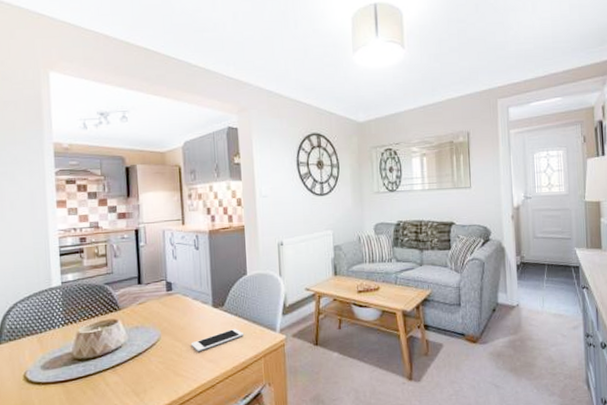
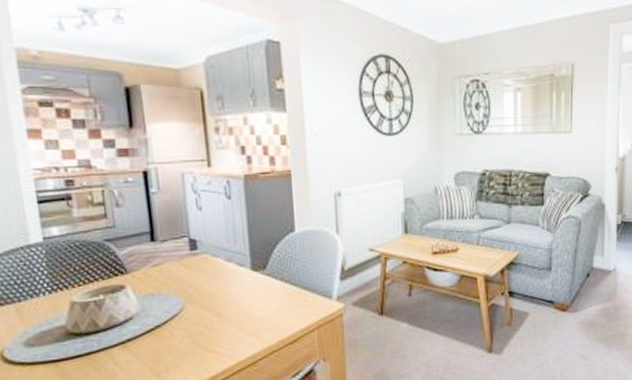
cell phone: present [190,328,243,352] -> none [224,295,291,324]

